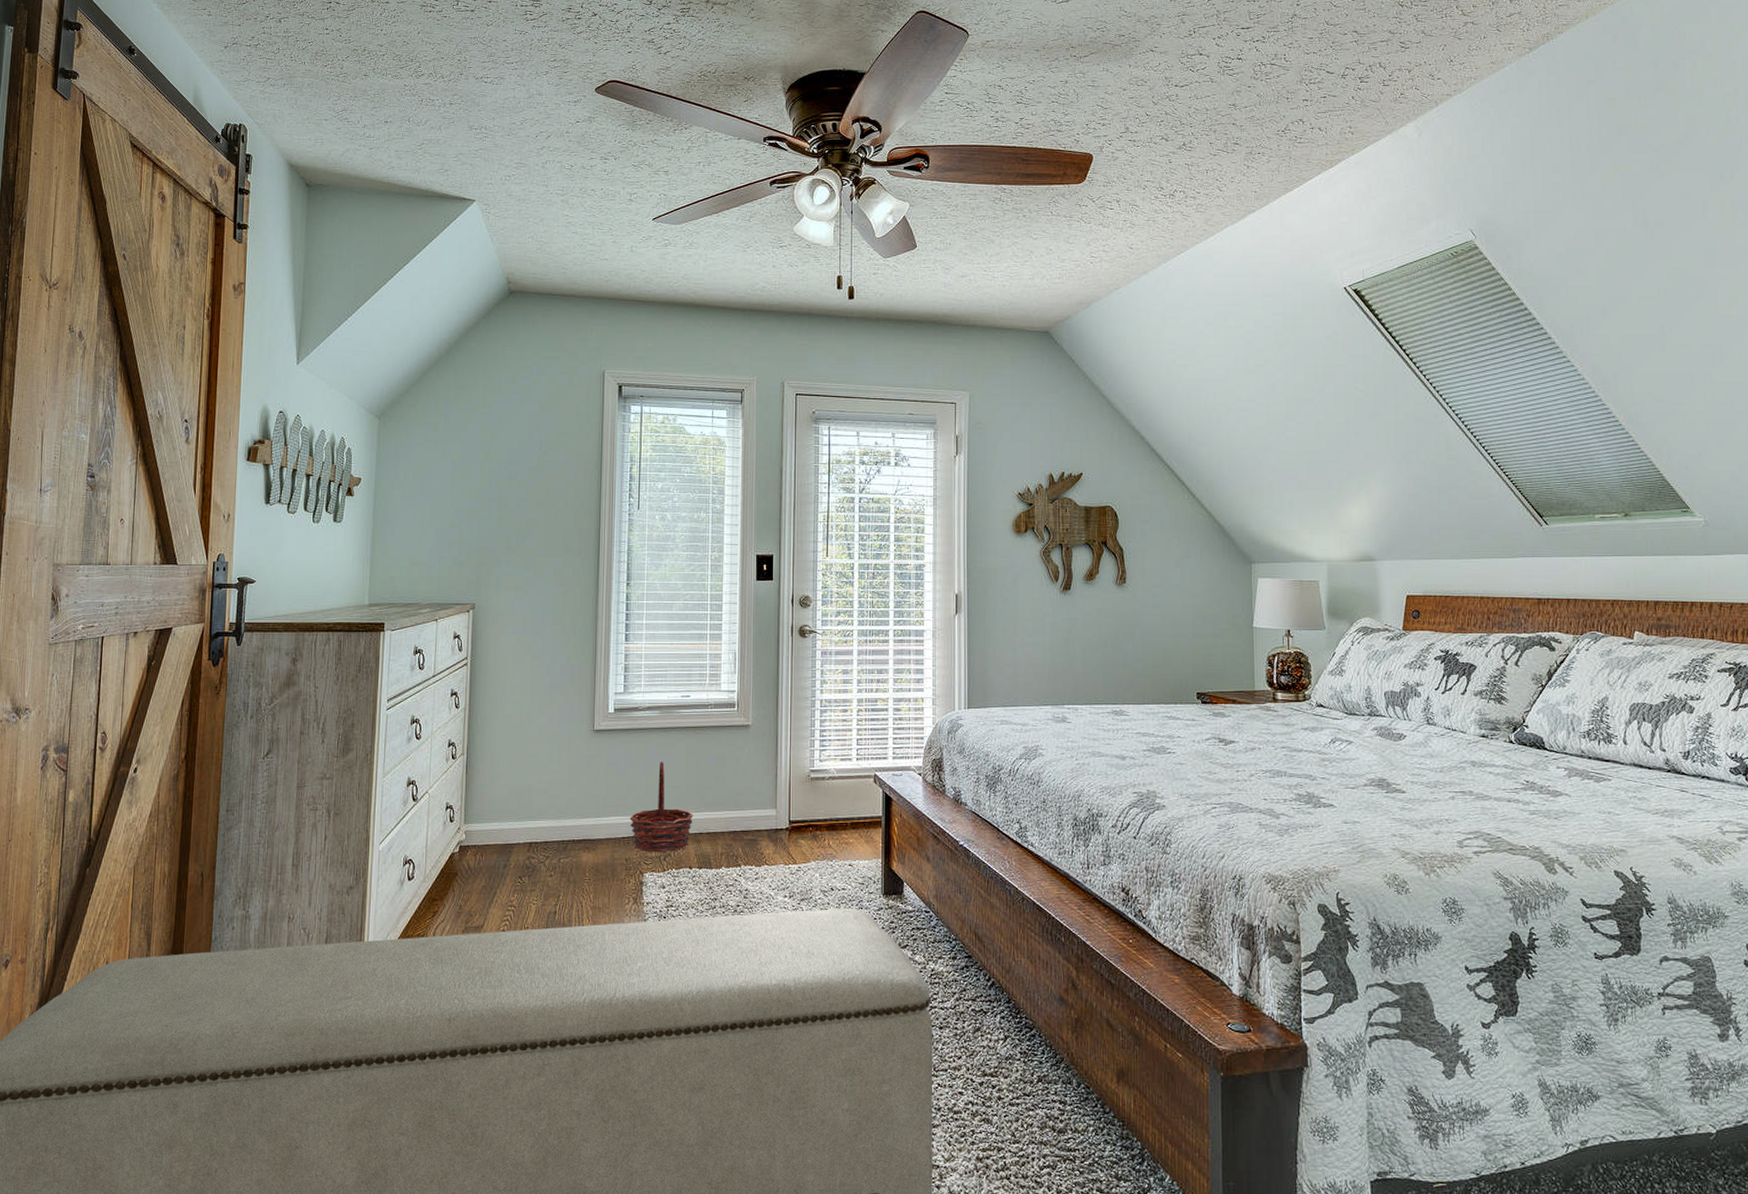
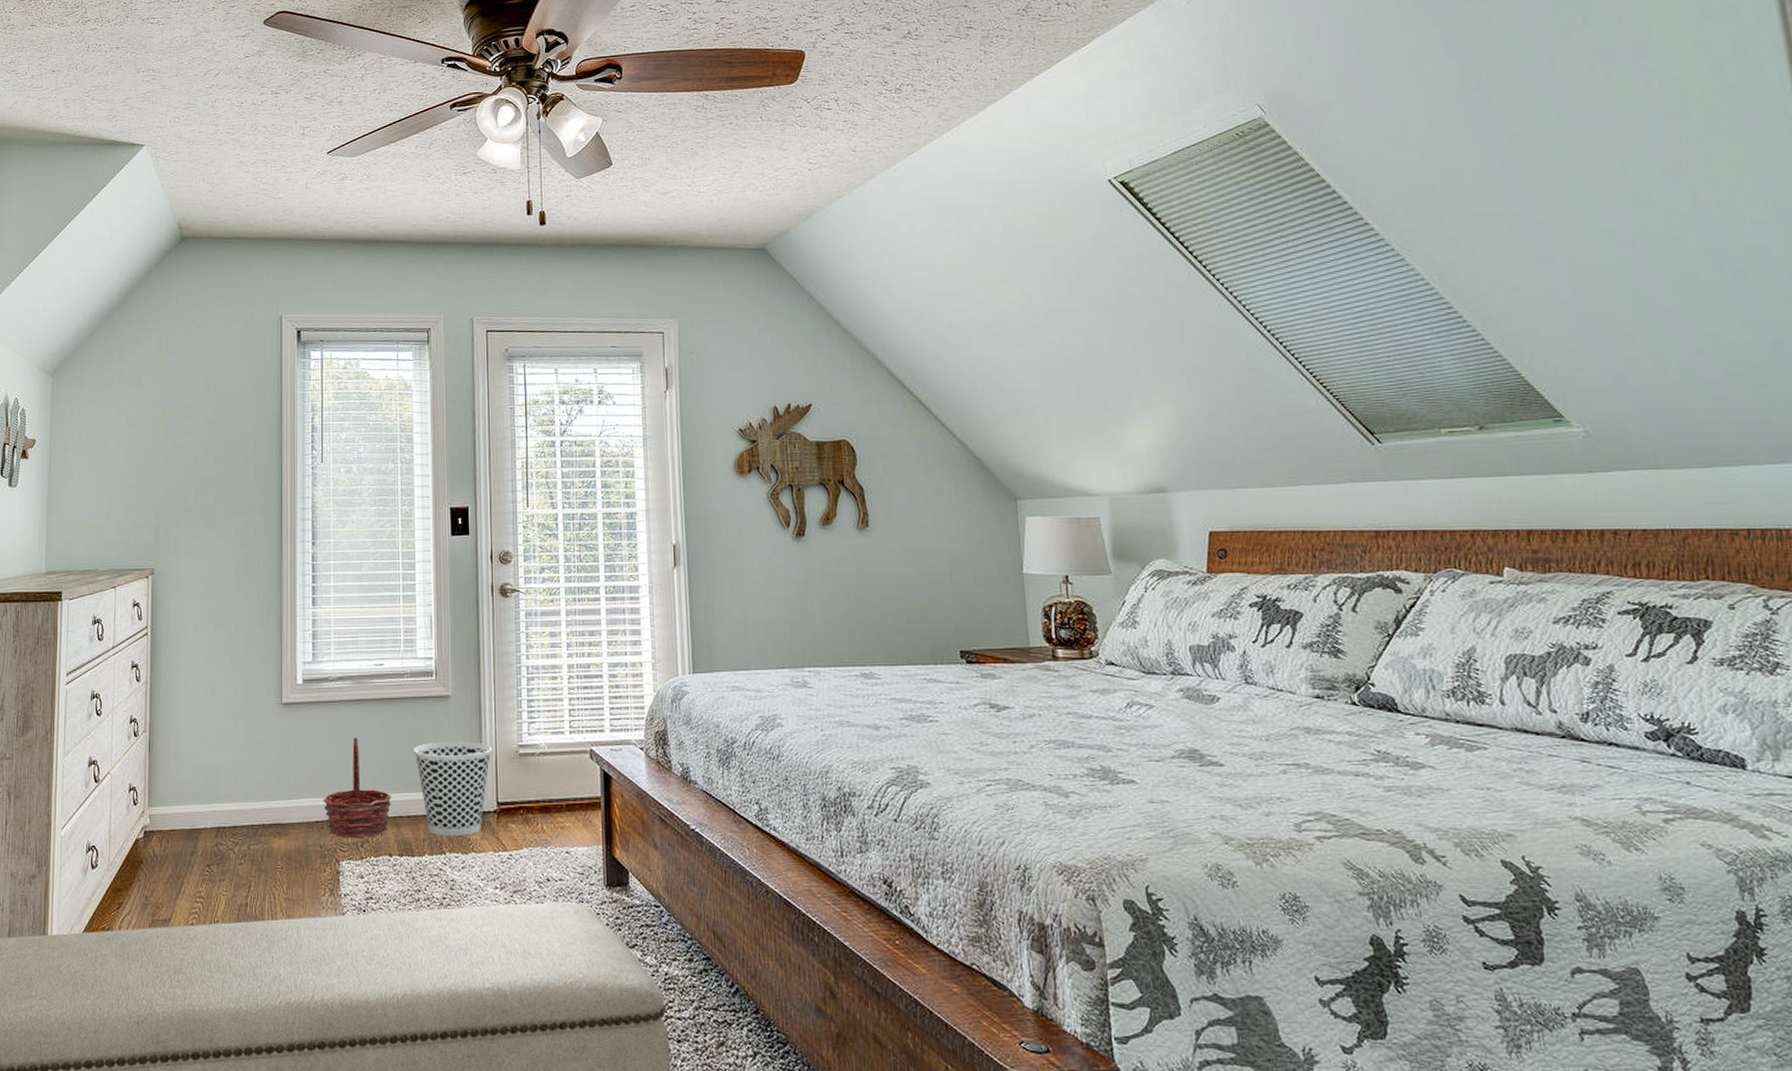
wastebasket: none [714,766,787,850] -> present [413,741,493,835]

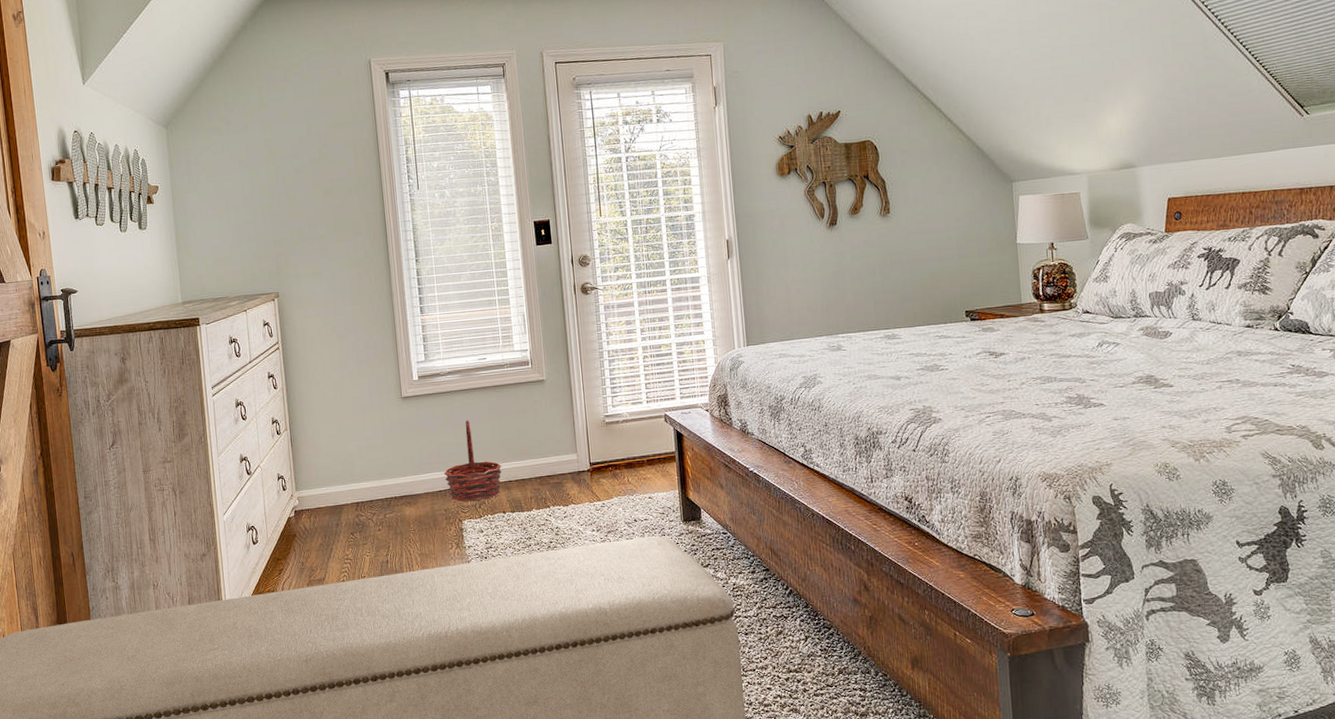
wastebasket: present [413,741,493,835] -> none [516,416,584,493]

